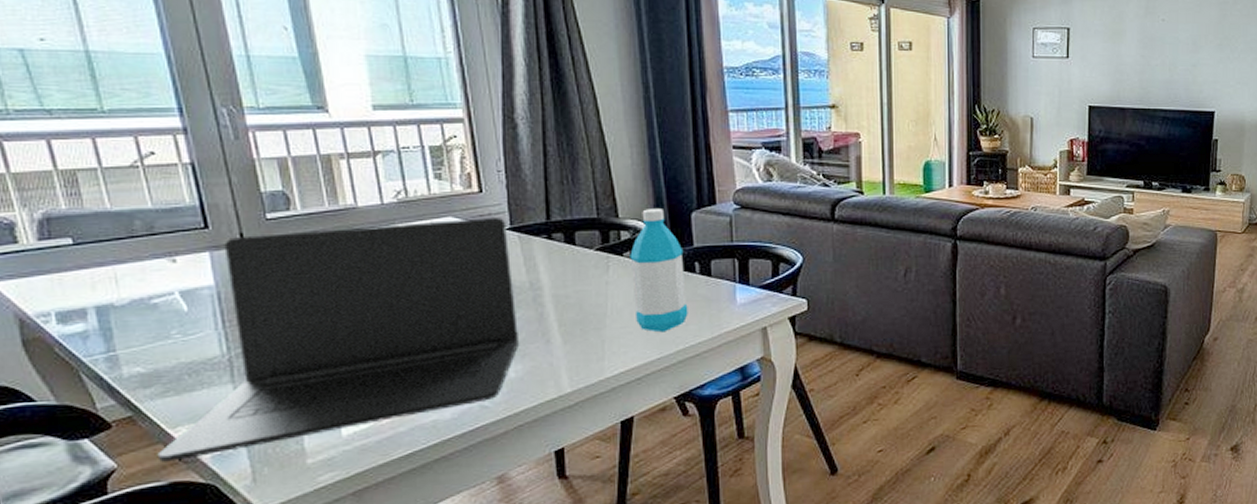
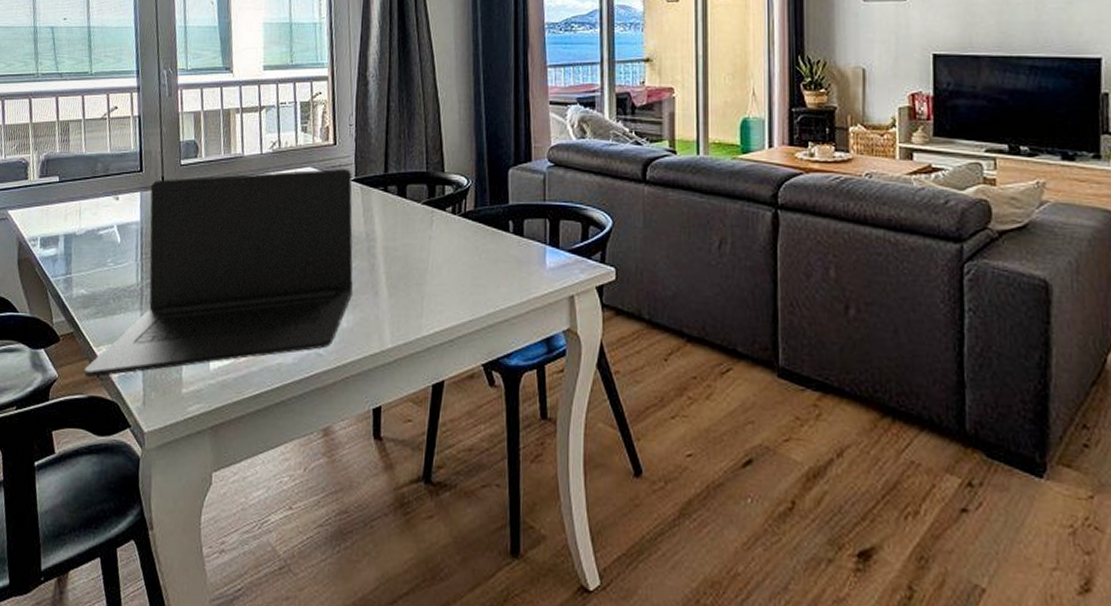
water bottle: present [630,209,688,333] -> none [451,164,500,293]

